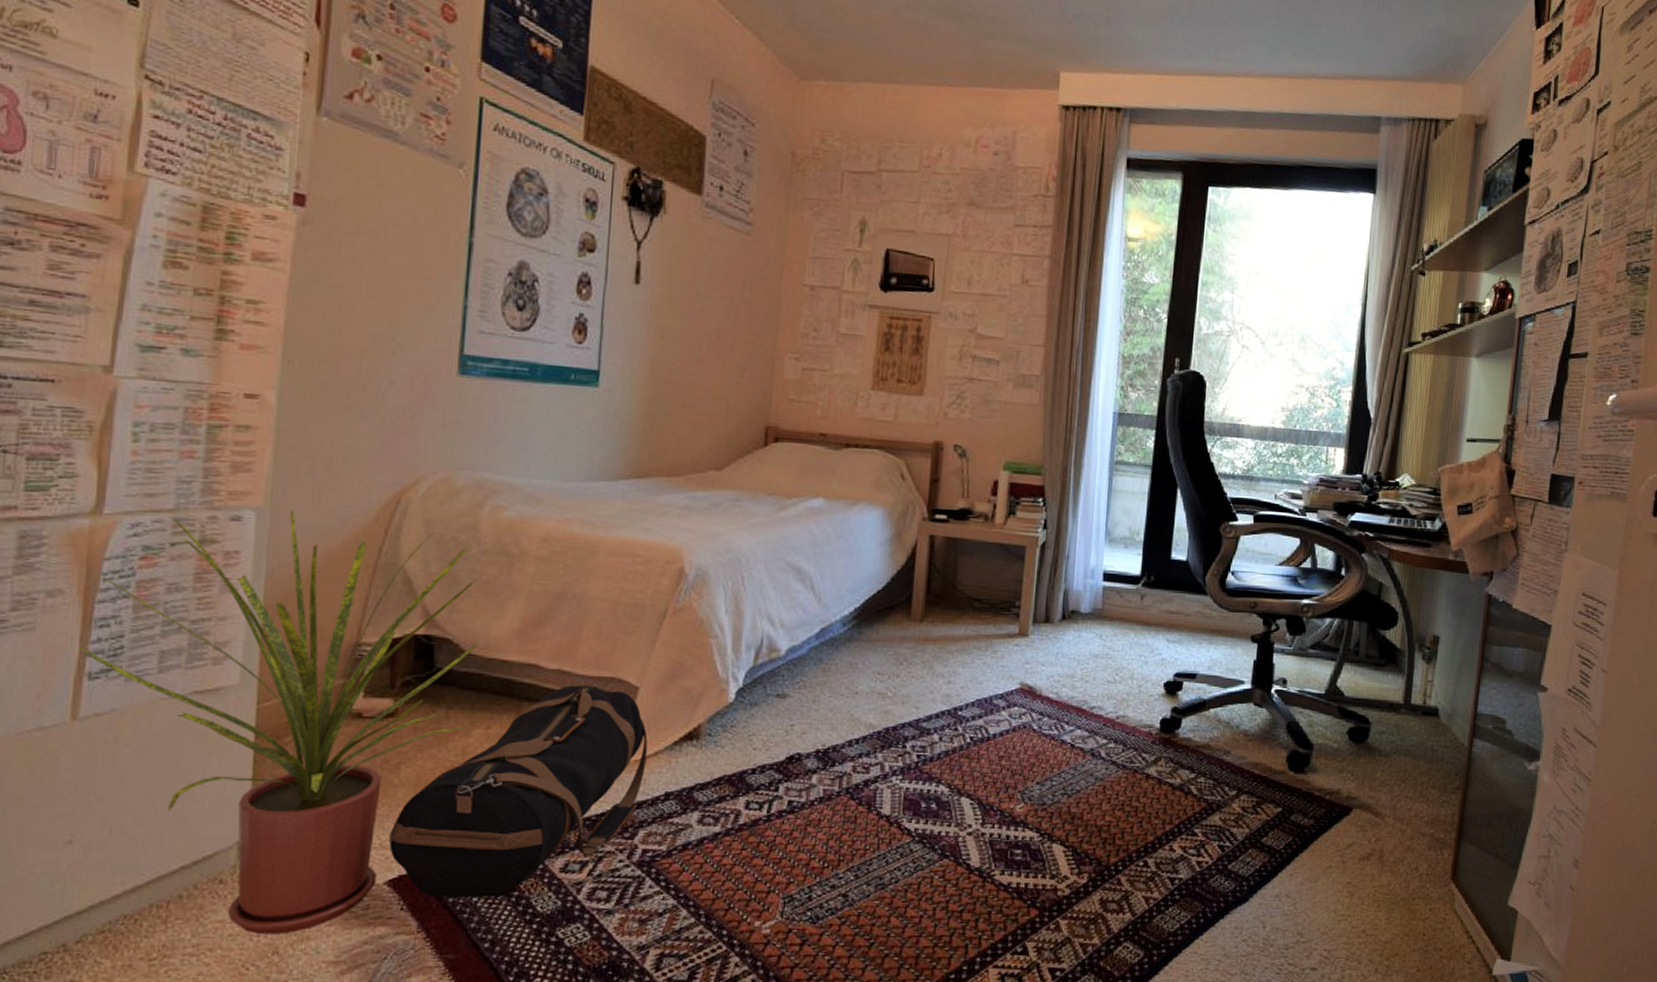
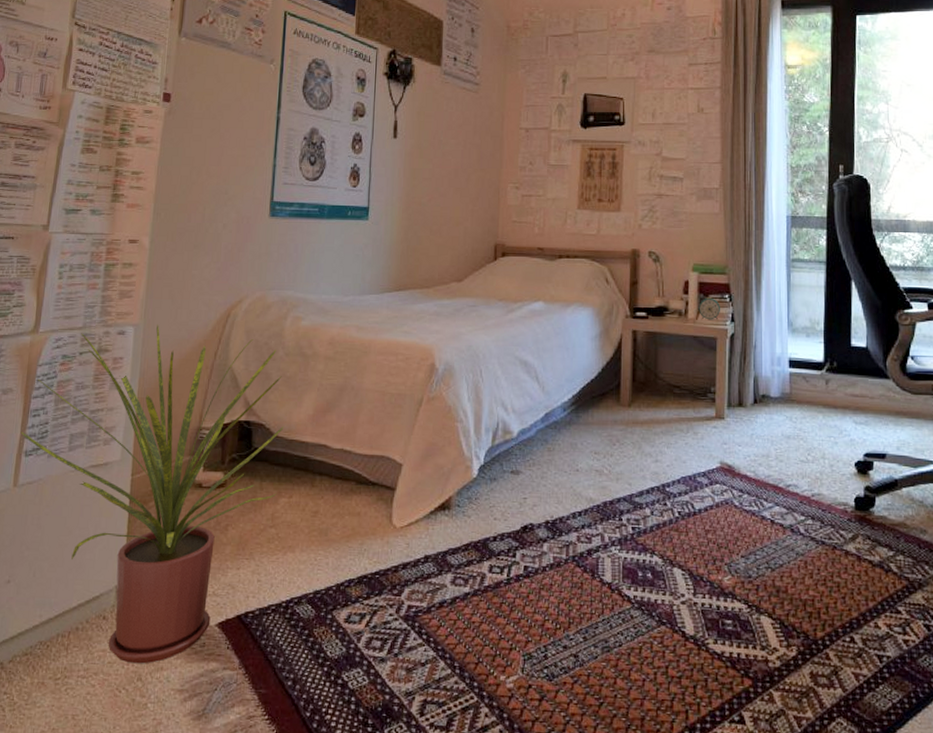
duffel bag: present [389,682,648,898] -> none [219,460,410,642]
alarm clock: none [1007,499,1032,527] -> present [699,296,720,320]

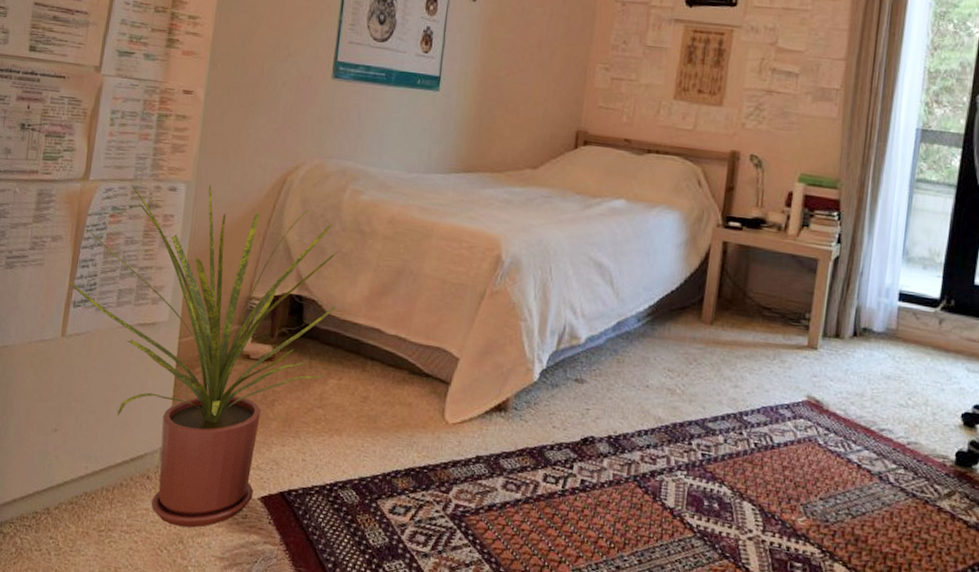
alarm clock: present [699,296,720,320] -> none [801,212,826,240]

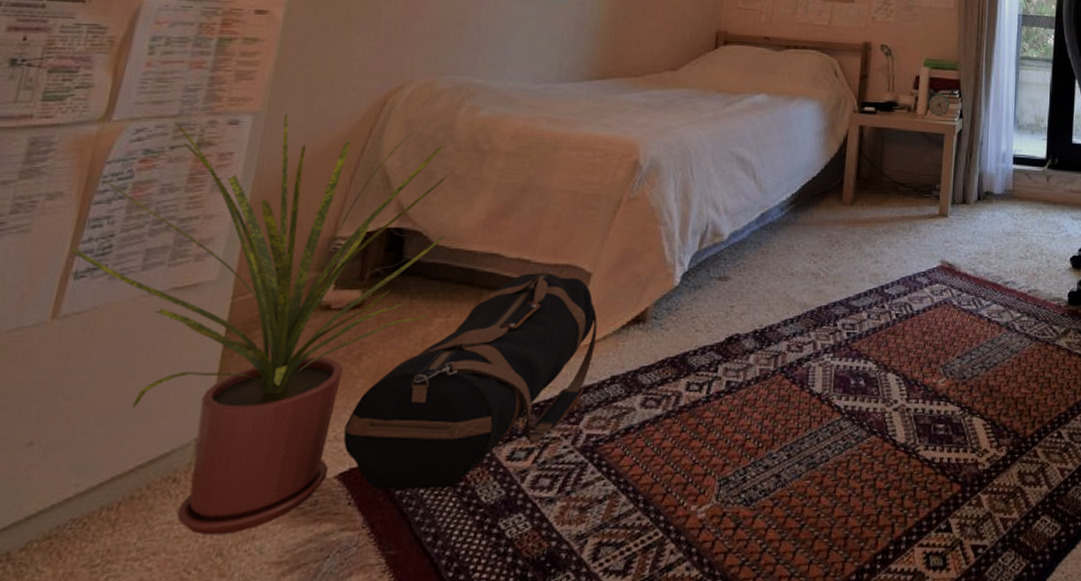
duffel bag: none [263,349,464,527] -> present [343,270,598,490]
alarm clock: none [801,212,826,240] -> present [928,92,950,116]

